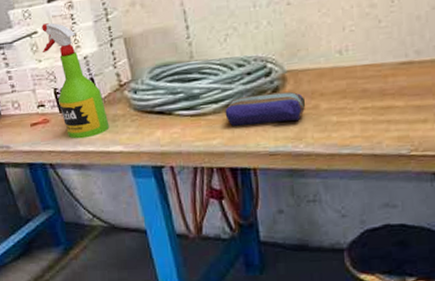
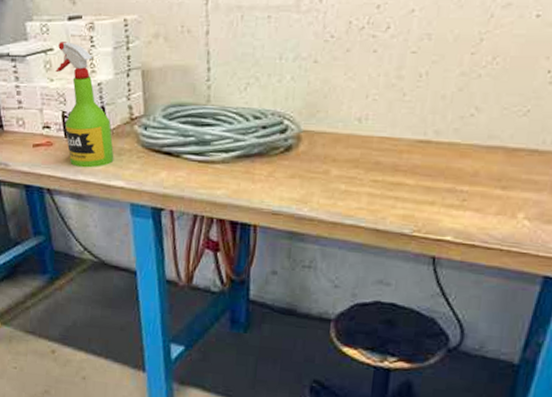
pencil case: present [225,91,306,126] -> none [234,150,317,183]

